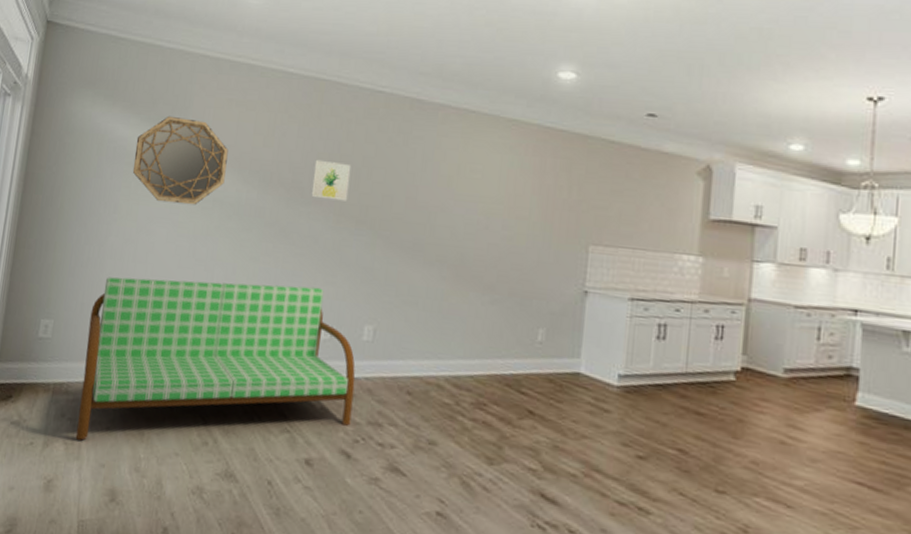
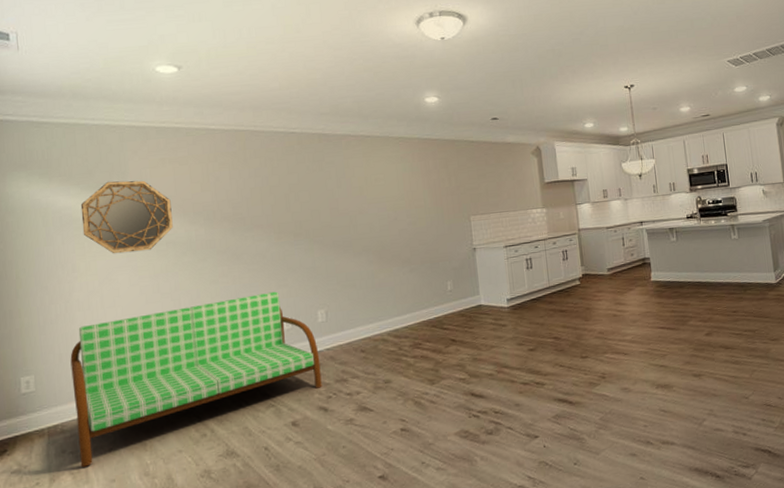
wall art: present [311,159,352,201] -> none [249,192,283,223]

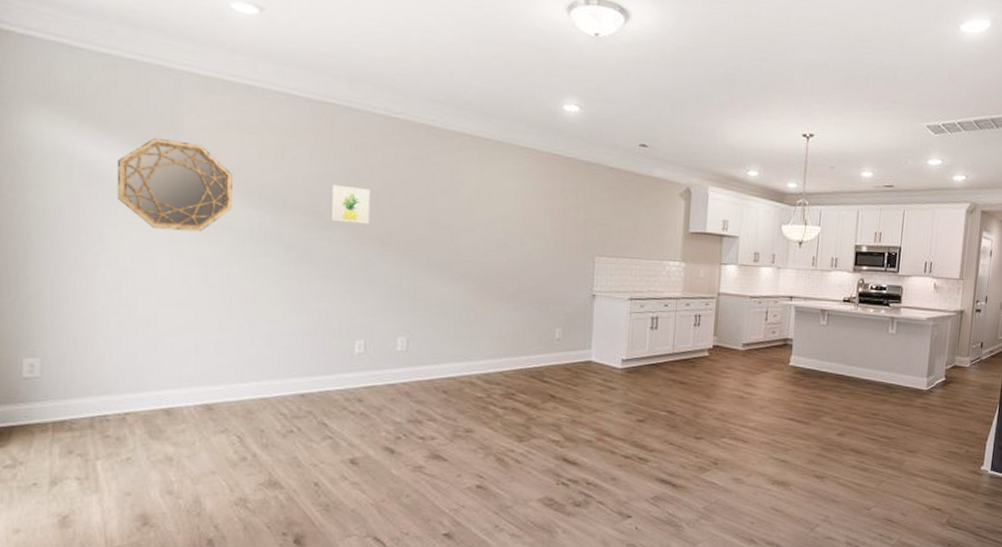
sofa: present [70,291,322,467] -> none [88,306,393,474]
wall art: none [249,192,283,223] -> present [331,184,371,224]

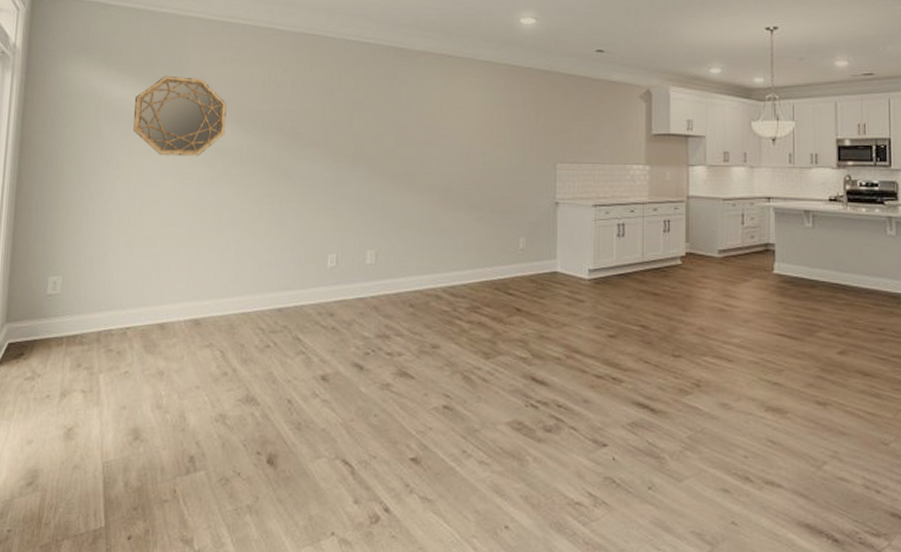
wall art: present [331,184,371,224] -> none [309,106,344,142]

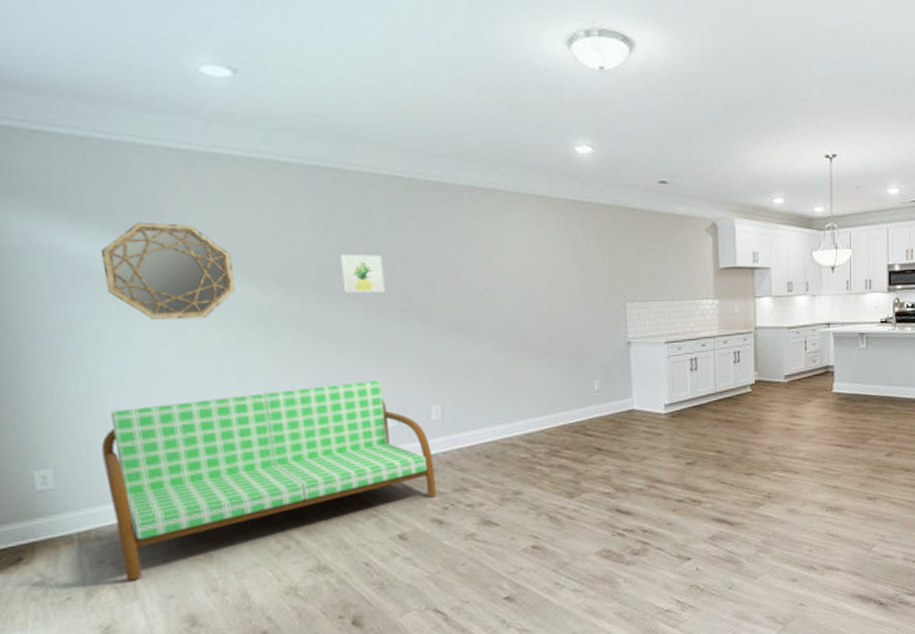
sofa: none [93,221,362,387] -> present [101,380,437,581]
wall art: none [309,106,344,142] -> present [339,253,386,293]

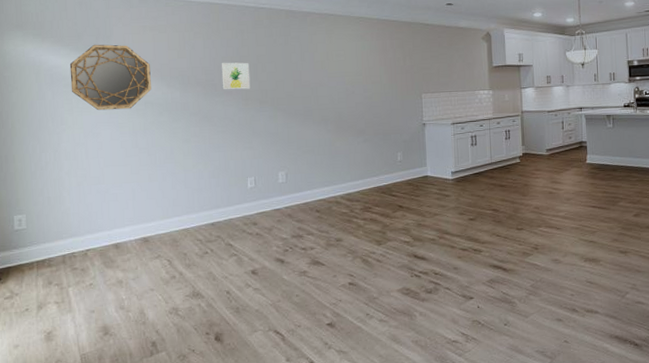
sofa: present [101,380,437,581] -> none [57,152,280,298]

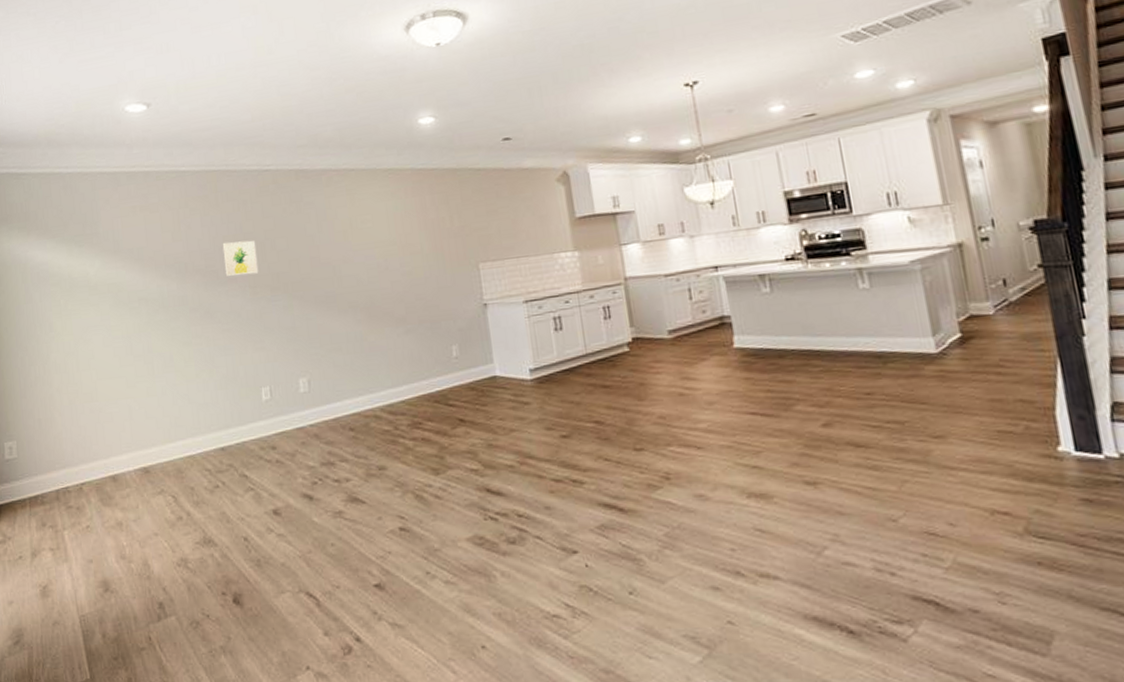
home mirror: present [69,44,152,111] -> none [56,231,145,312]

